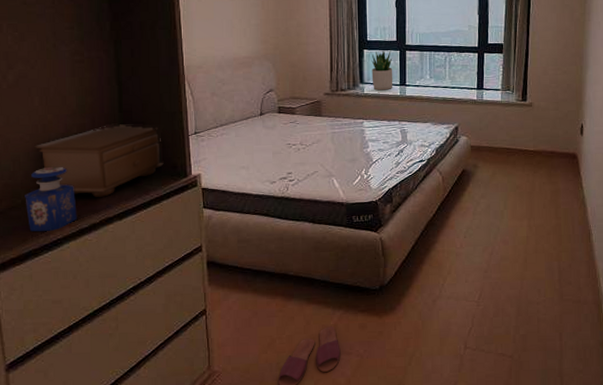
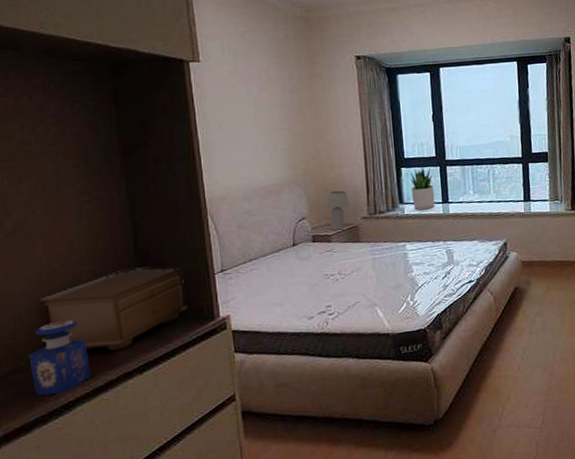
table lamp: none [291,66,314,105] -> present [325,190,350,232]

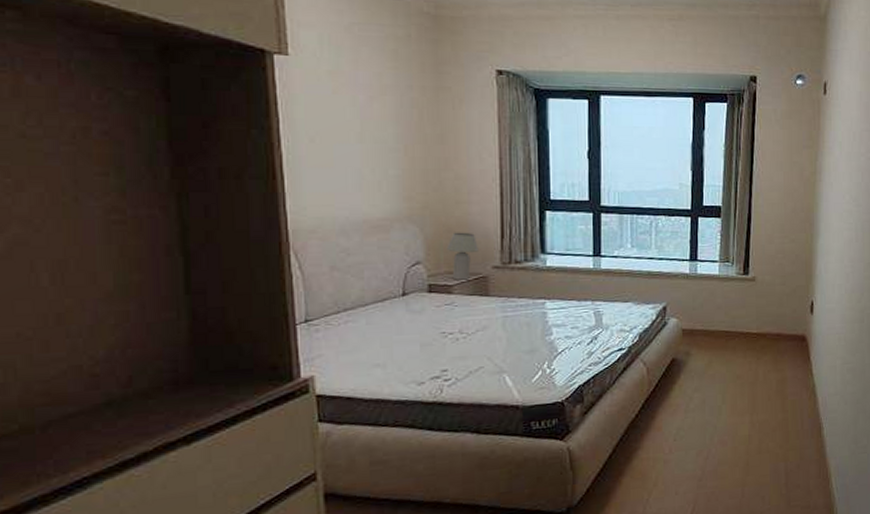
perfume bottle: present [29,319,91,396] -> none [24,373,116,470]
jewelry box: present [38,266,188,351] -> none [41,310,257,415]
planter: present [410,165,435,211] -> none [556,210,585,263]

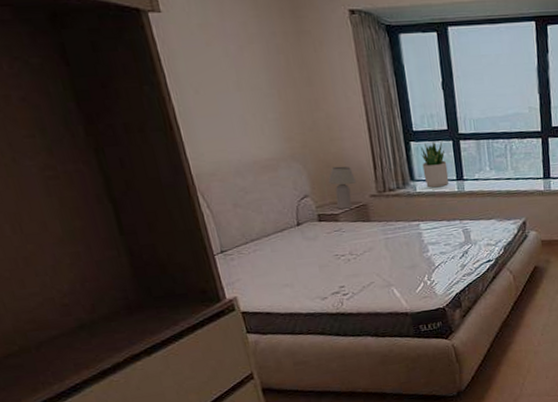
planter: none [556,210,585,263] -> present [421,139,449,188]

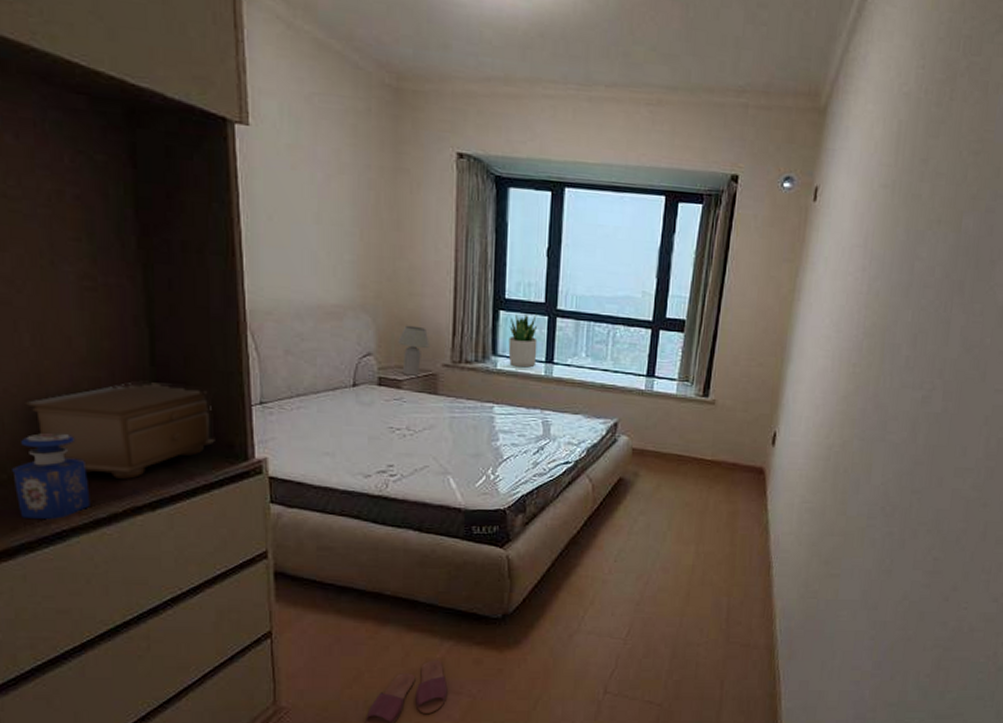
jewelry box: none [18,248,190,335] -> present [25,382,215,479]
perfume bottle: none [21,303,95,379] -> present [12,432,90,520]

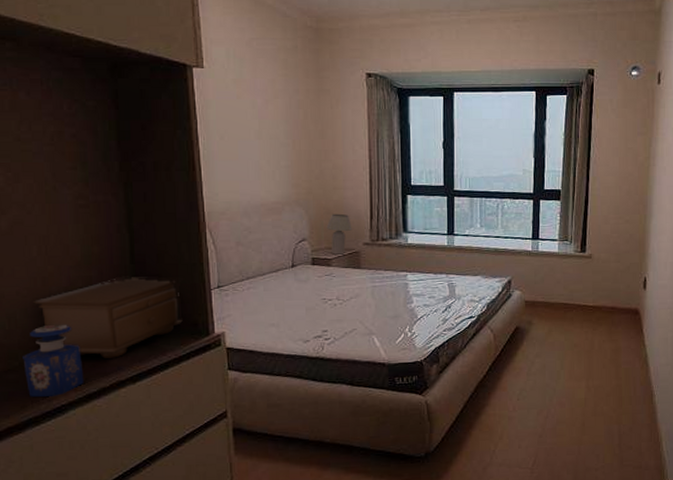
planter: present [508,313,538,368] -> none [416,194,440,240]

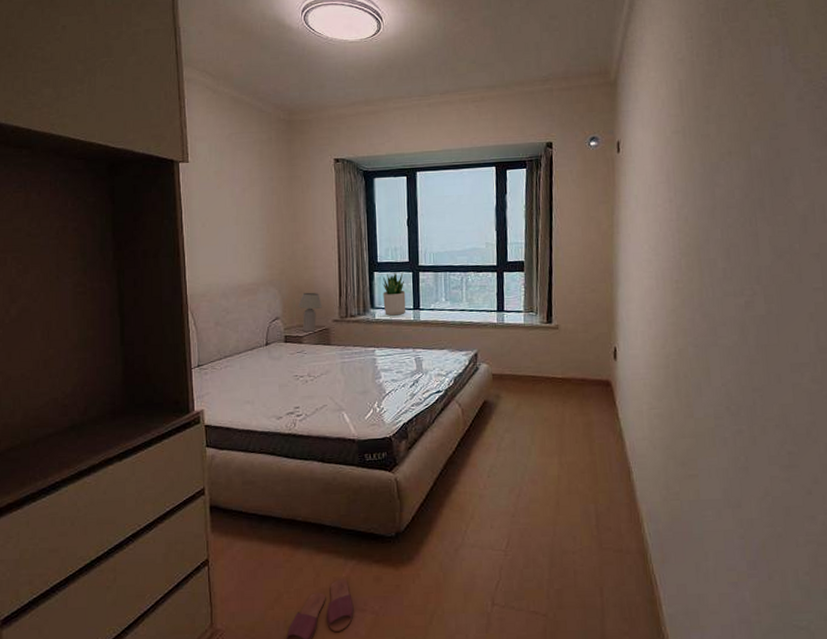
perfume bottle: present [22,324,84,398] -> none [24,404,76,475]
jewelry box: present [33,277,183,358] -> none [35,357,166,436]
planter: none [416,194,440,240] -> present [382,270,406,316]

